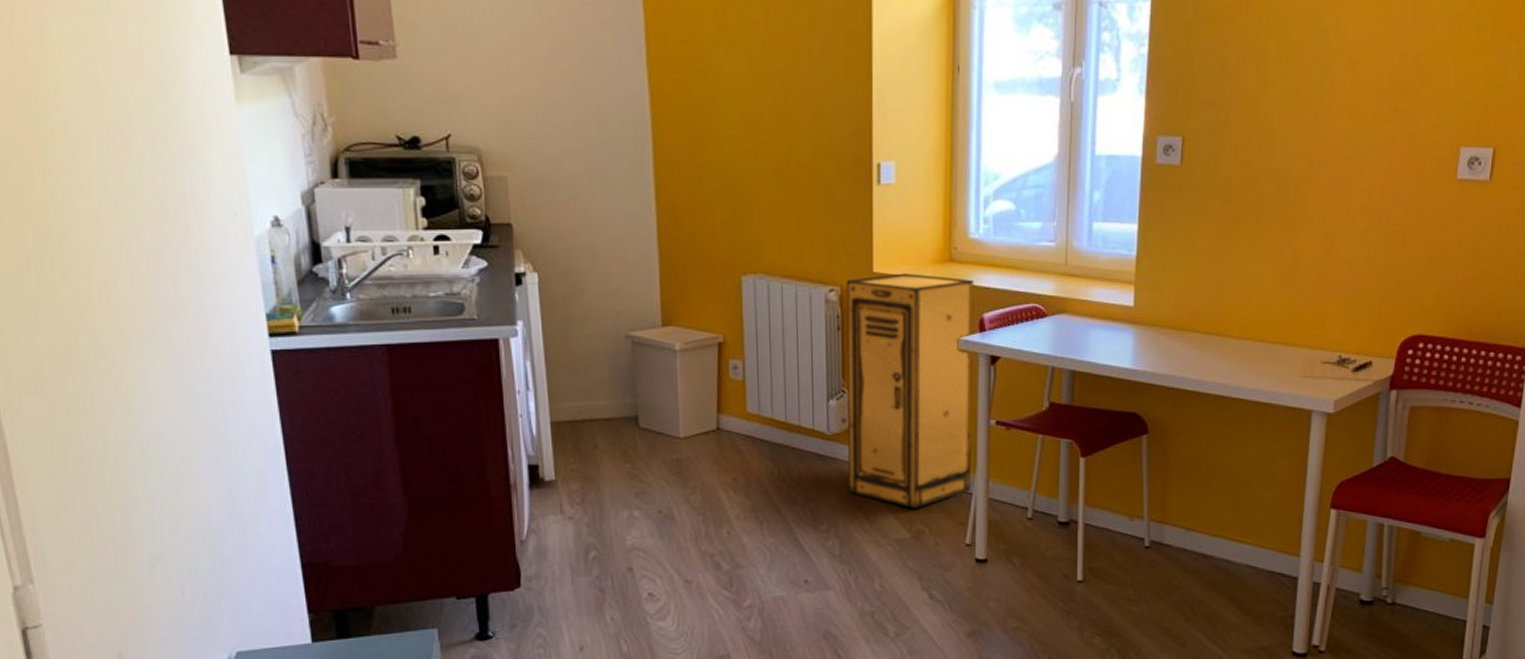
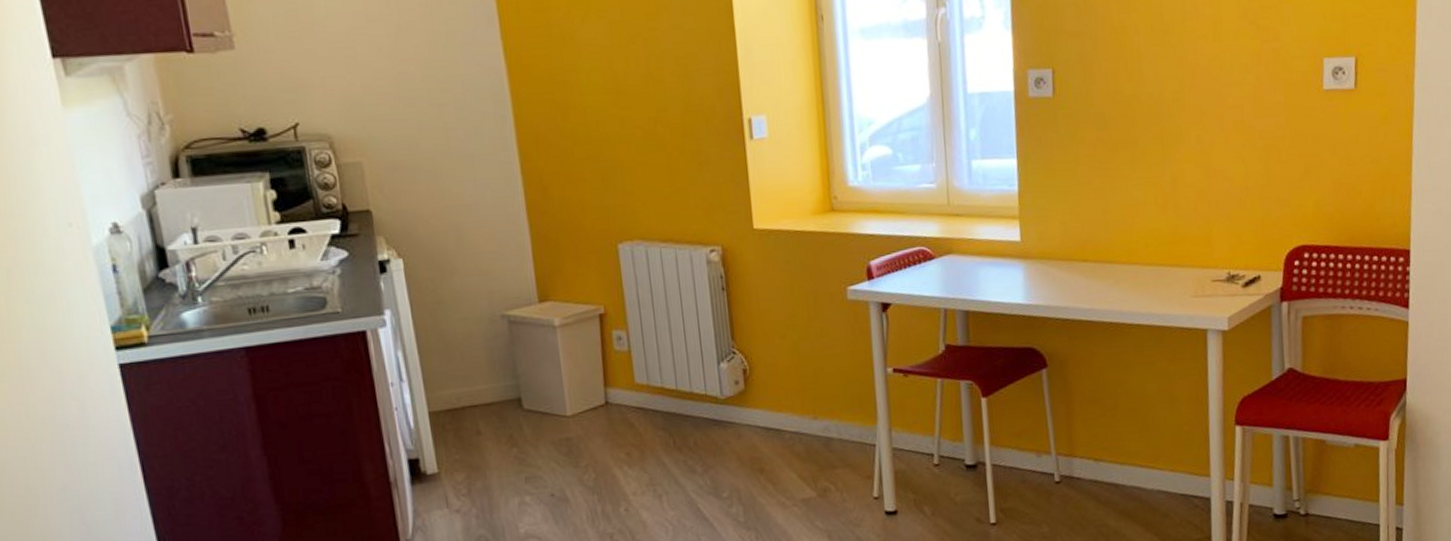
storage cabinet: present [846,273,974,508] -> none [726,226,874,466]

